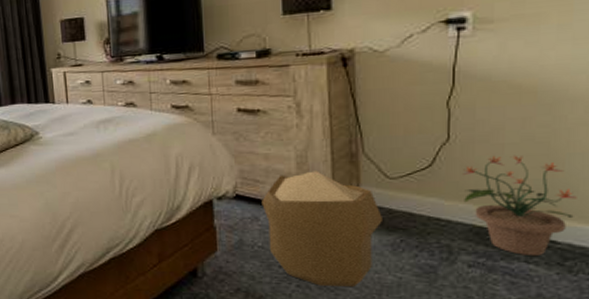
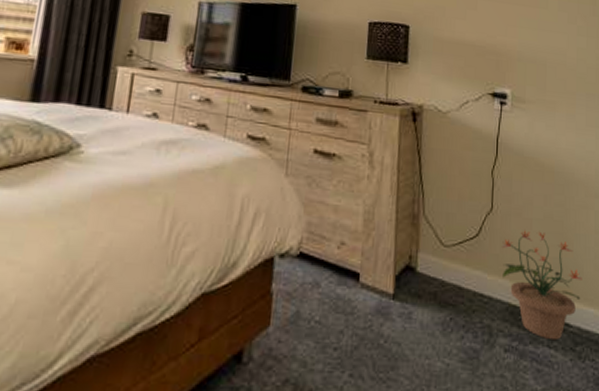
pouf: present [262,171,382,286] -> none [325,230,436,375]

